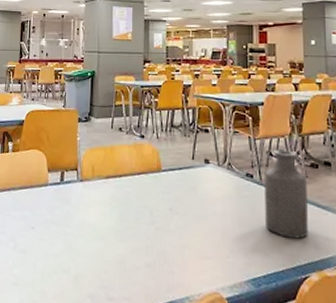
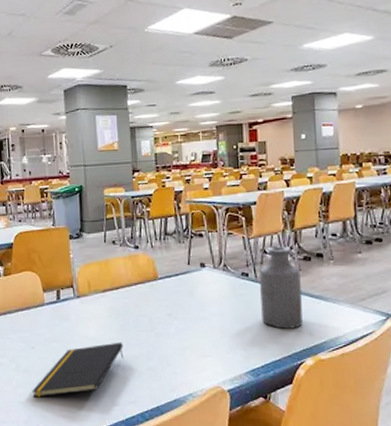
notepad: none [27,232,122,282] -> present [32,342,124,398]

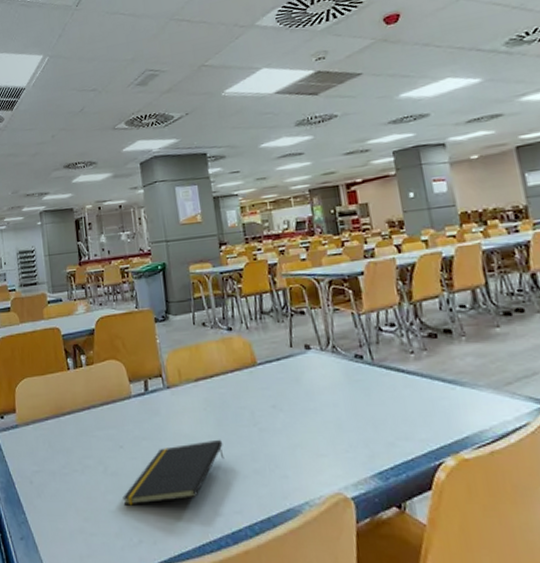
bottle: present [259,246,303,329] -> none [375,321,436,421]

